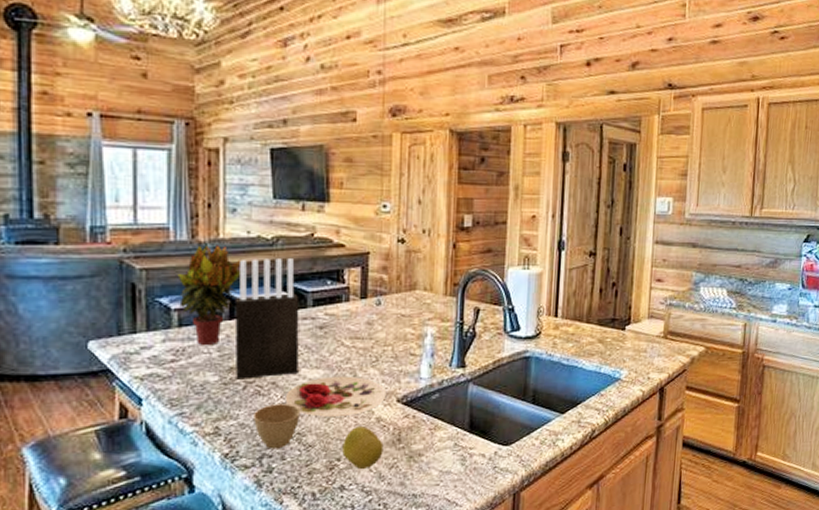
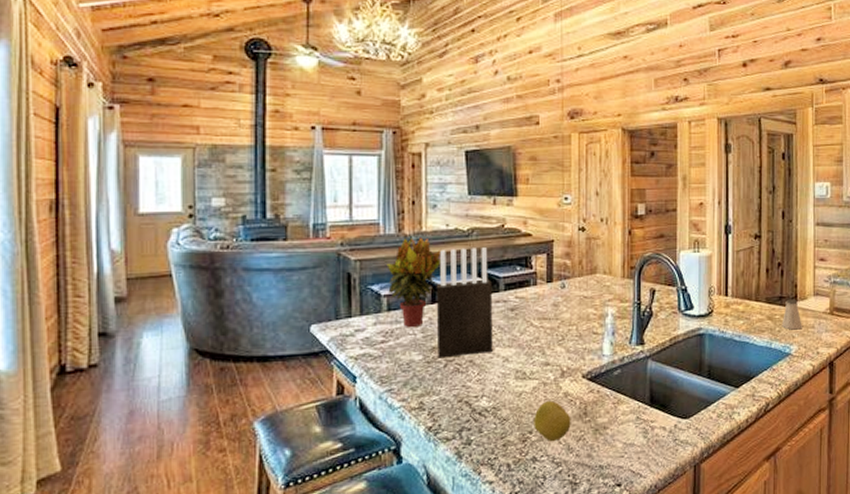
cup: present [254,403,301,449] -> none [454,380,496,423]
plate: present [285,376,387,417] -> none [481,354,573,392]
saltshaker: none [612,321,634,354] -> present [781,299,802,330]

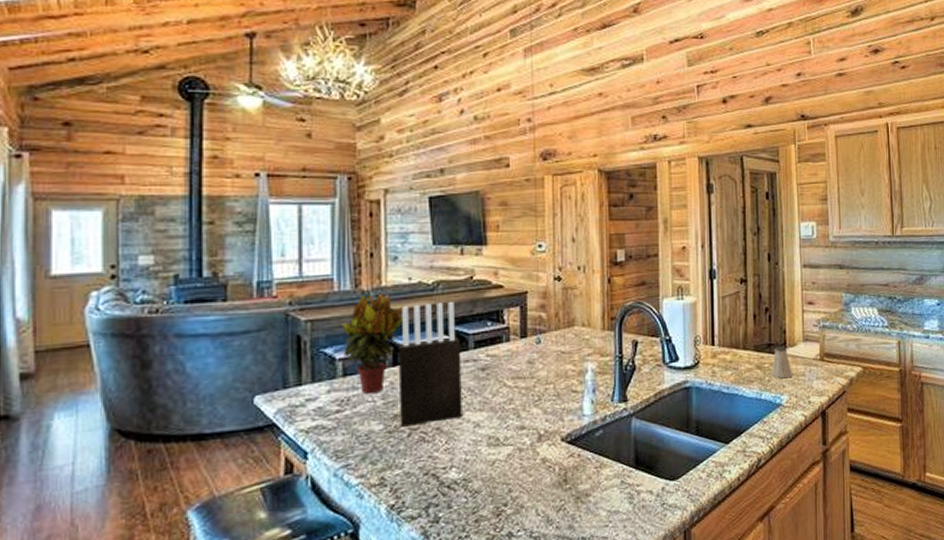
apple: present [534,401,571,441] -> none [509,468,550,514]

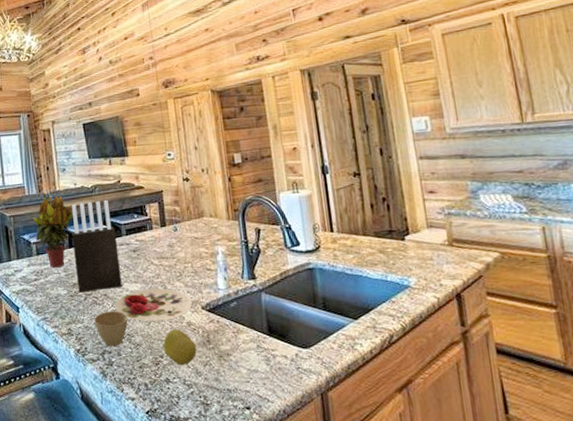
cup: none [419,449,466,498] -> present [94,311,128,347]
plate: none [450,417,551,461] -> present [115,288,193,322]
apple: none [509,468,550,514] -> present [163,330,197,365]
saltshaker: present [771,346,793,379] -> none [395,232,419,263]

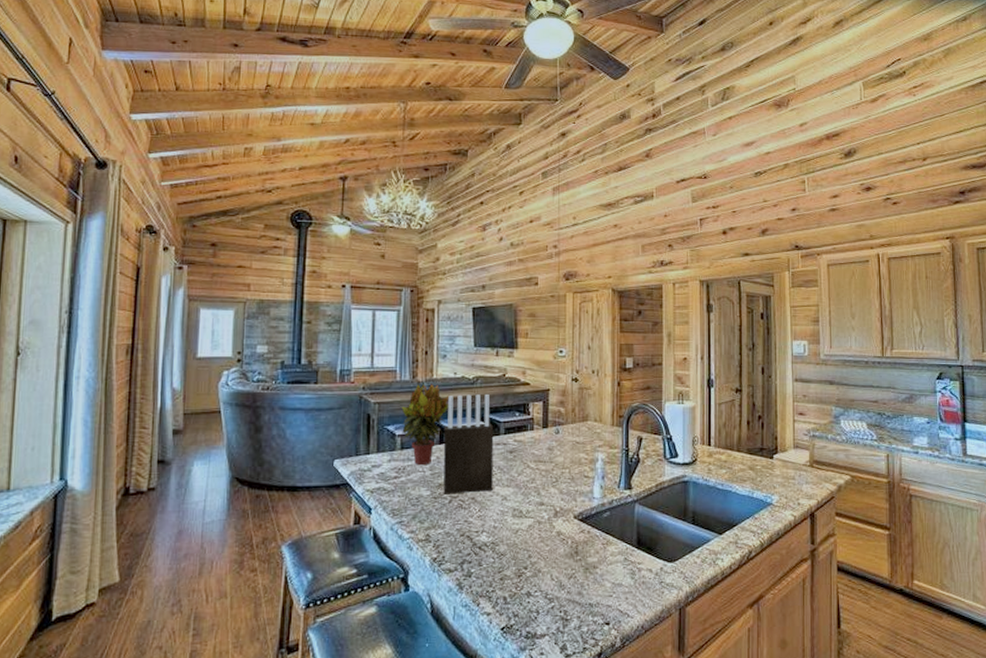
cup: present [94,311,128,347] -> none [457,516,495,556]
plate: present [115,288,193,322] -> none [482,494,565,529]
apple: present [163,330,197,365] -> none [529,539,563,577]

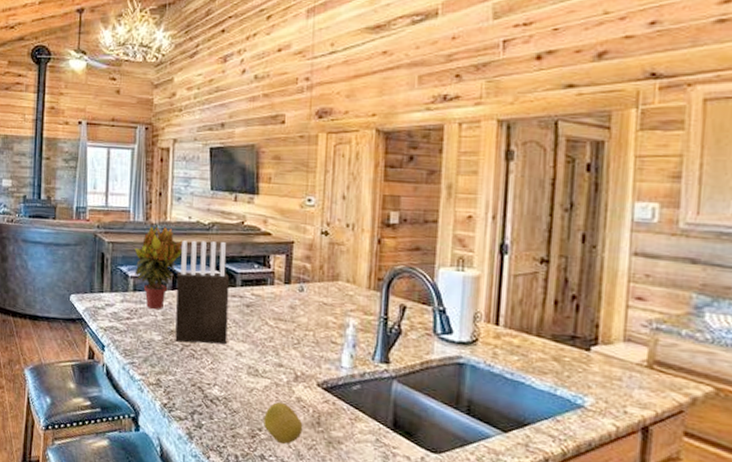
apple: none [529,539,563,577] -> present [264,402,303,444]

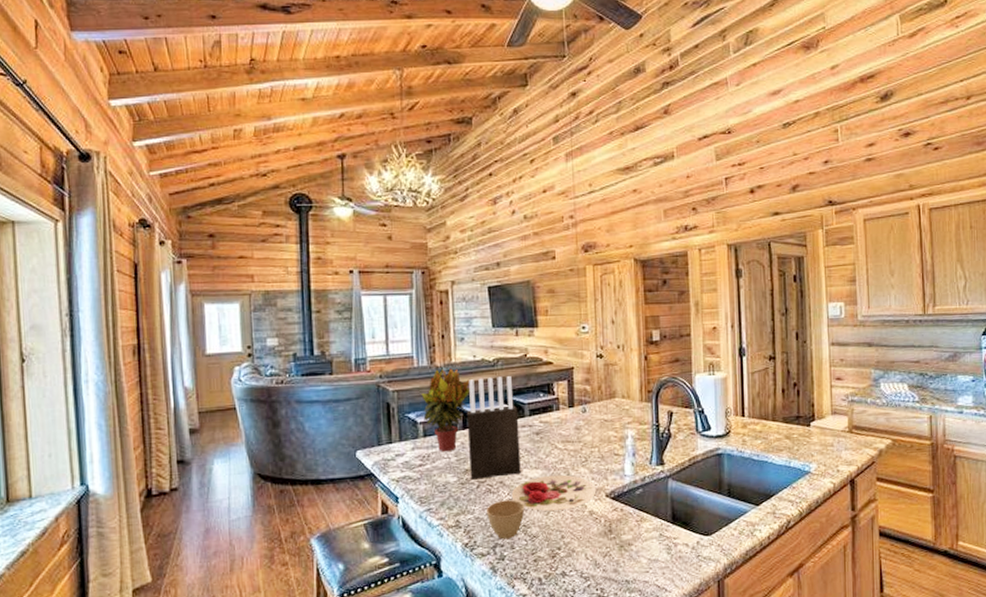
cup: none [188,367,228,409] -> present [487,500,525,540]
plate: none [214,351,307,391] -> present [511,474,597,511]
apple: present [264,402,303,444] -> none [562,519,597,557]

